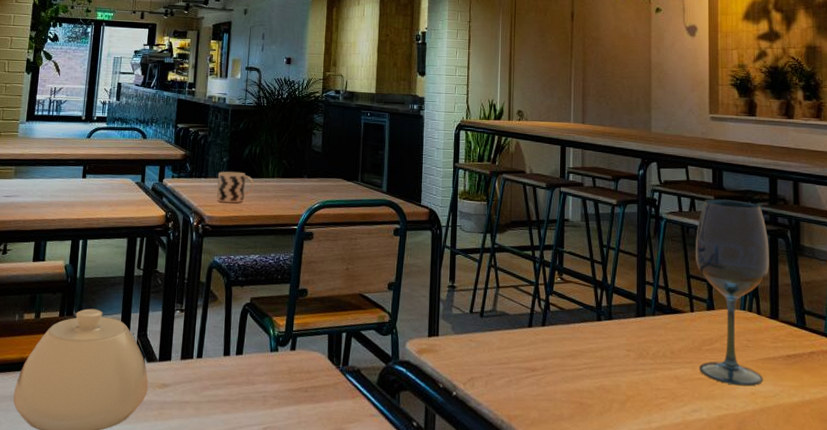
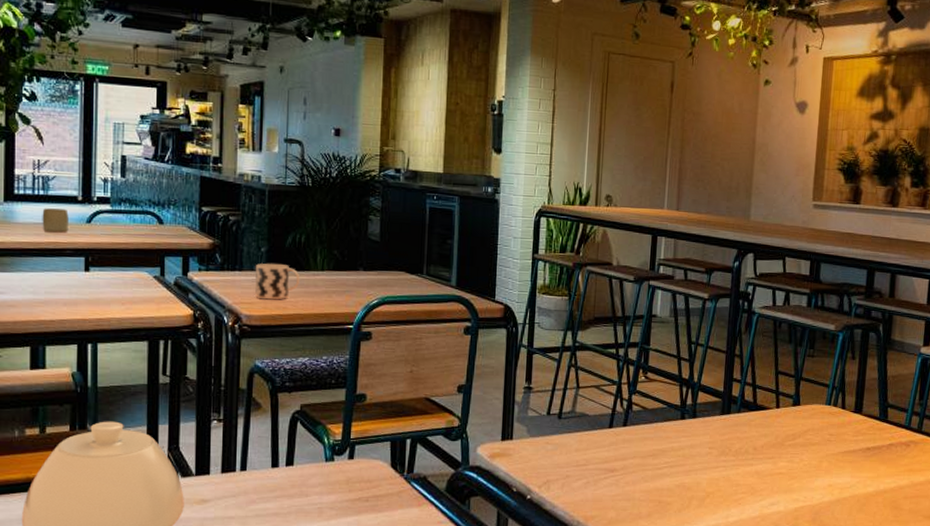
mug: none [53,126,74,147] -> present [42,208,69,234]
wineglass: present [696,199,769,387] -> none [780,292,860,479]

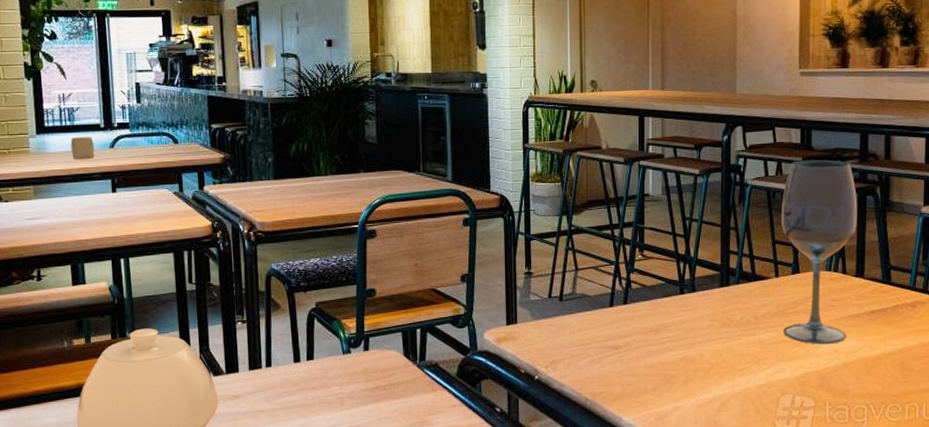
cup: present [255,263,301,300] -> none [265,171,307,207]
wineglass: none [780,292,860,479] -> present [781,160,858,345]

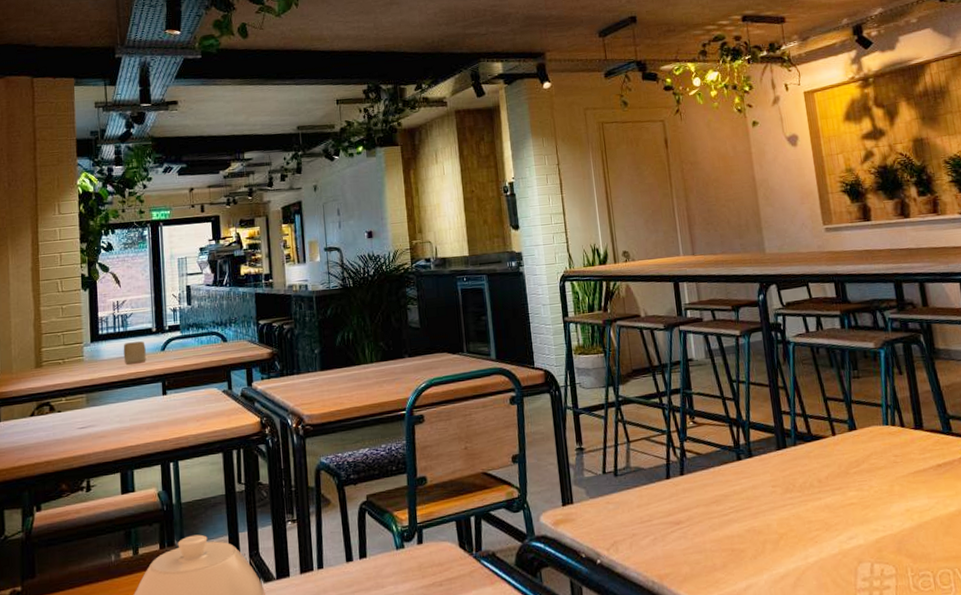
wineglass: present [781,160,858,345] -> none [827,311,917,505]

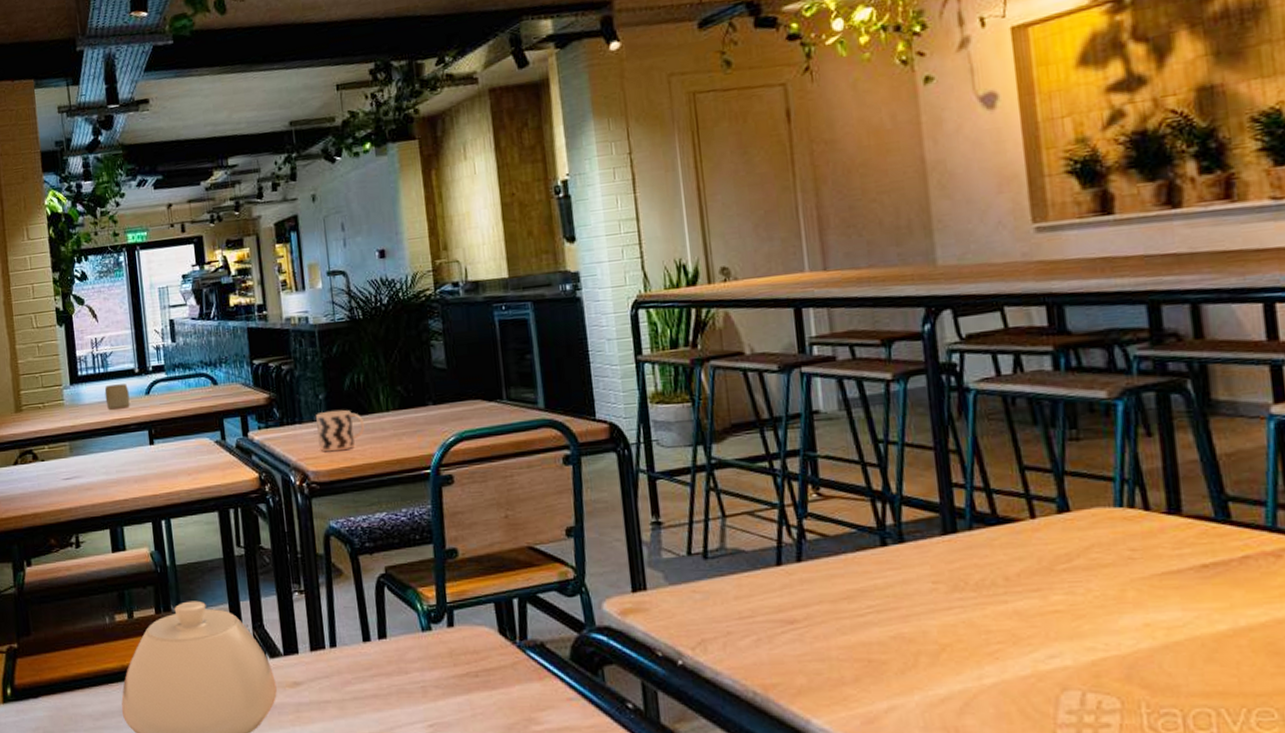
cup: none [312,362,353,398] -> present [316,409,365,452]

